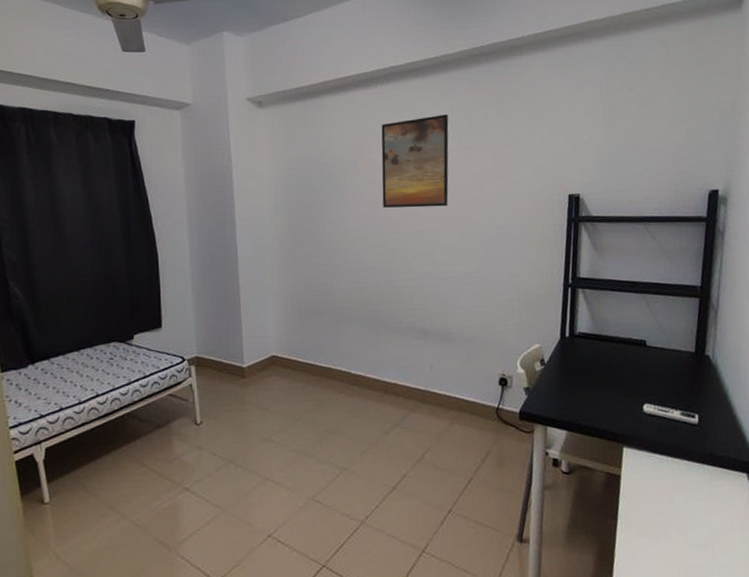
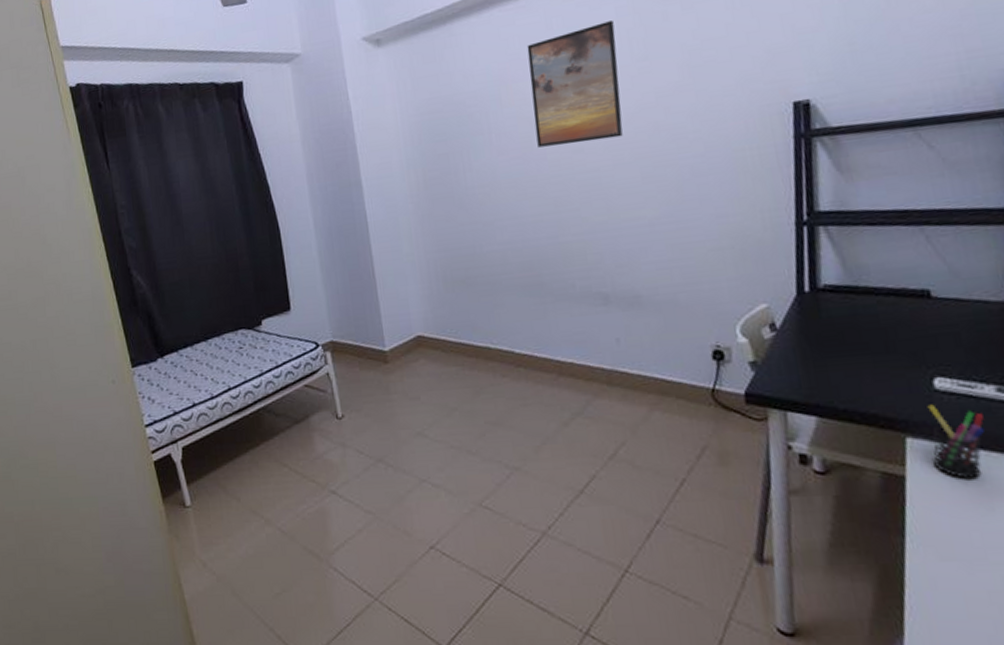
pen holder: none [638,423,672,477] -> present [927,404,984,479]

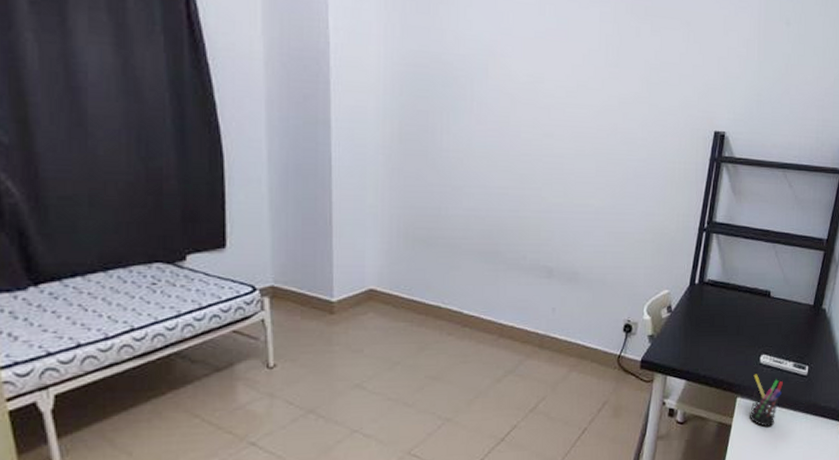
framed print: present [527,20,623,148] -> none [514,22,597,131]

